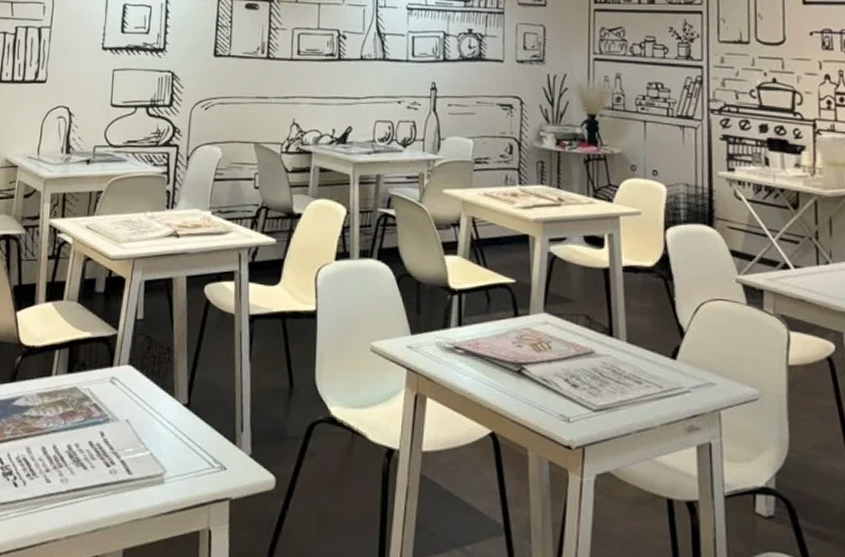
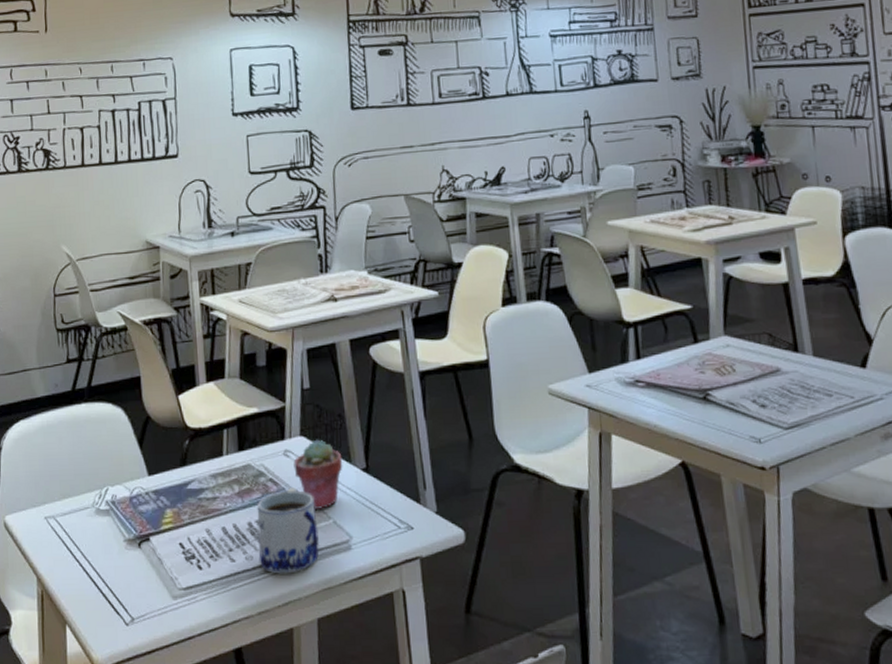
mug: none [73,415,135,501] -> present [257,488,319,574]
potted succulent: none [118,370,166,440] -> present [293,439,343,509]

